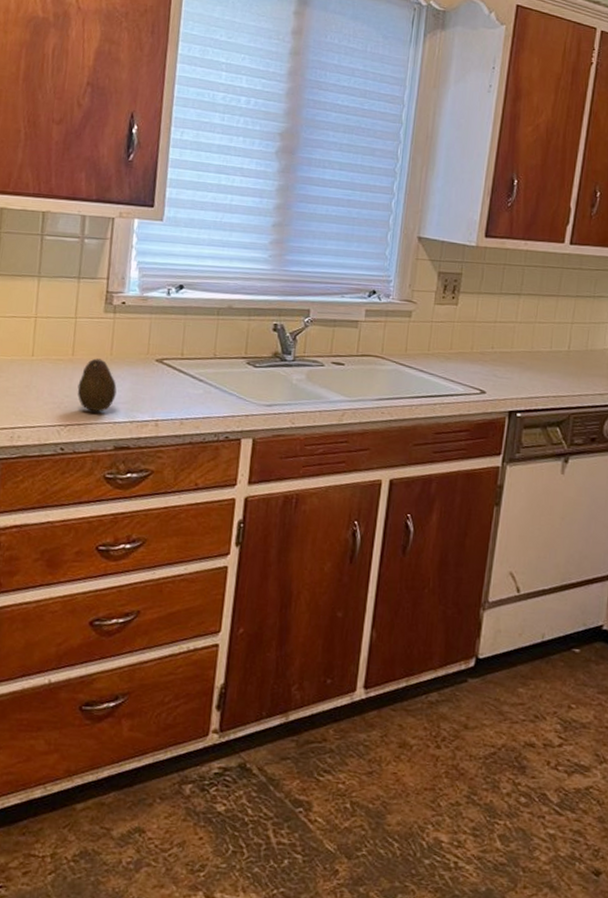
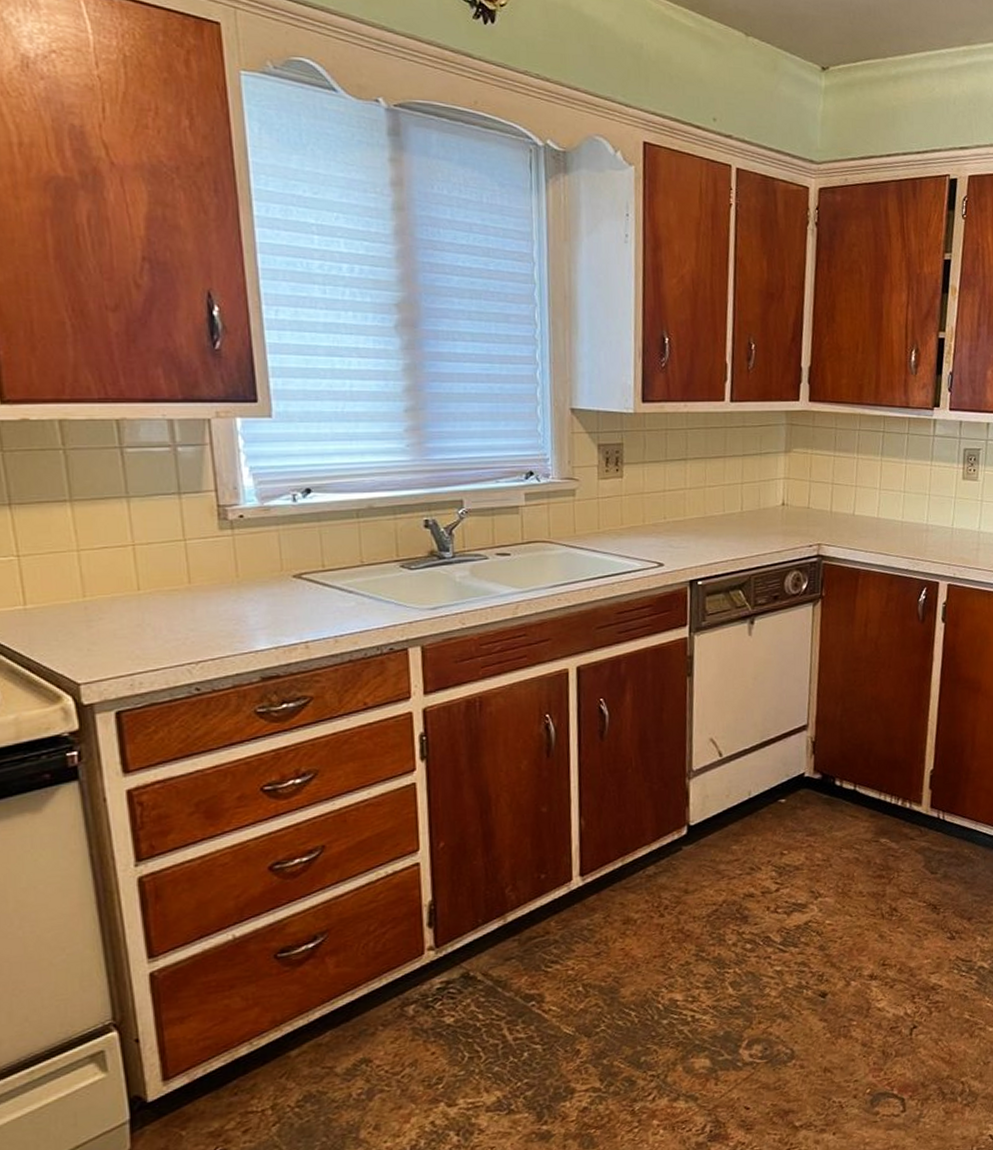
fruit: present [77,358,117,413] -> none [203,583,252,643]

